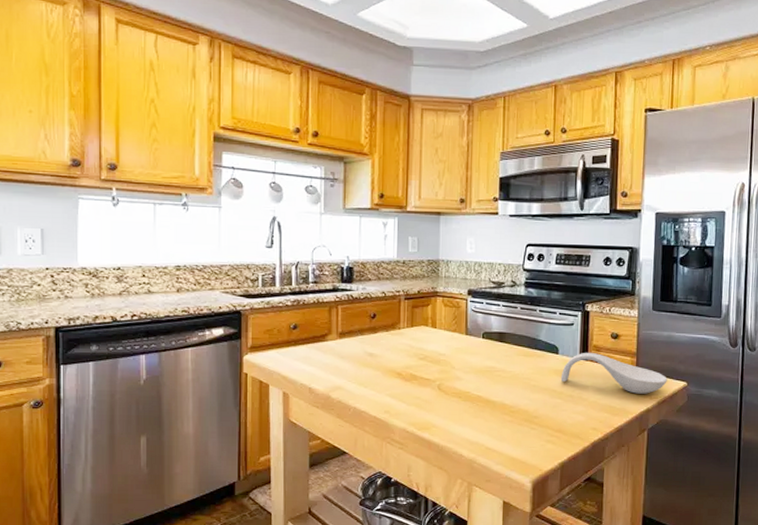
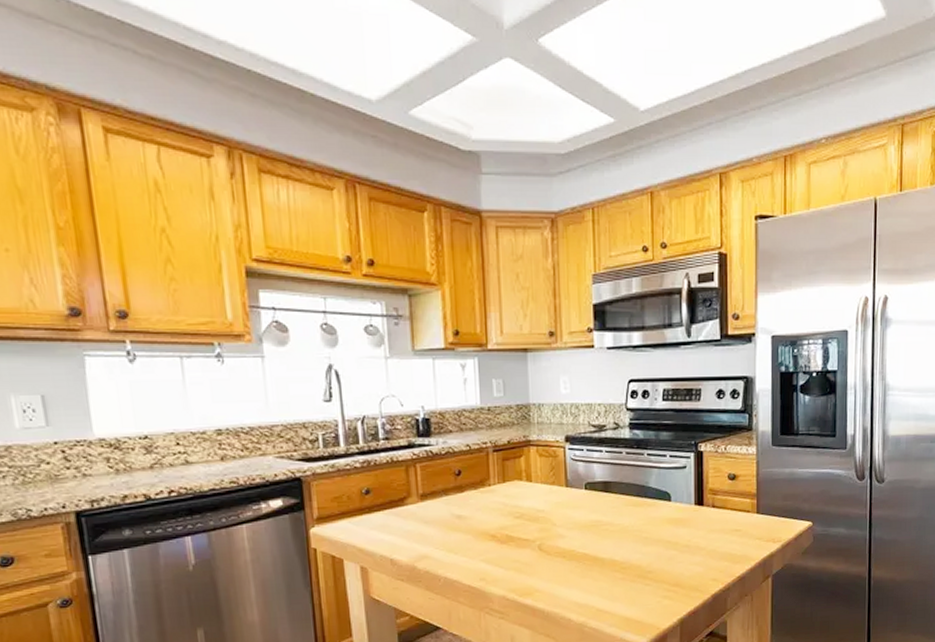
spoon rest: present [560,352,667,394] -> none [675,496,791,538]

